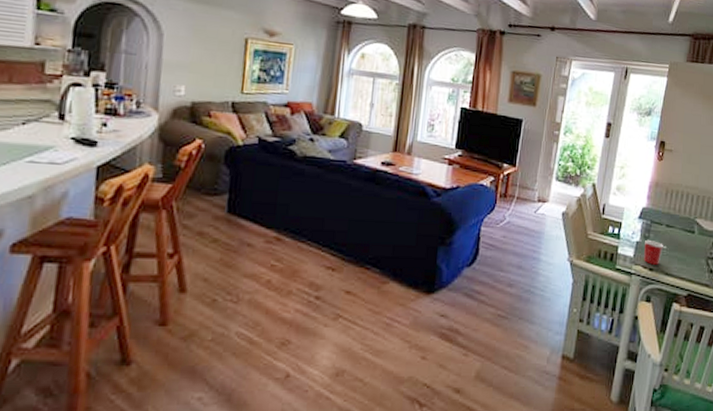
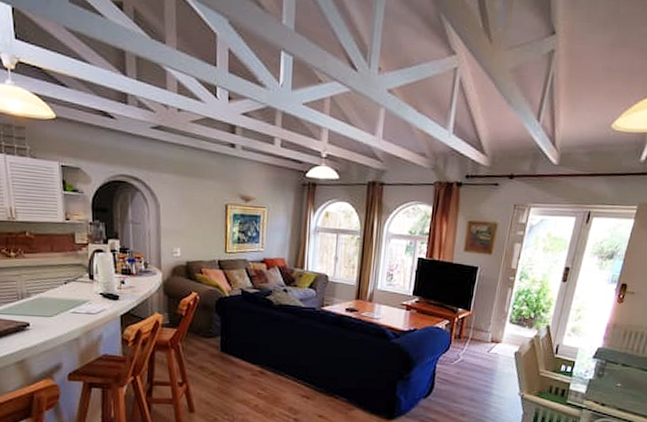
mug: present [643,239,663,265] -> none [595,377,618,401]

